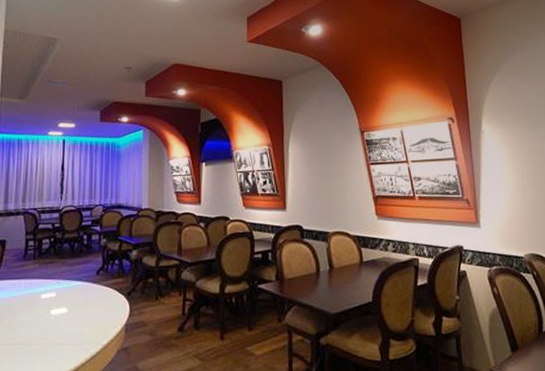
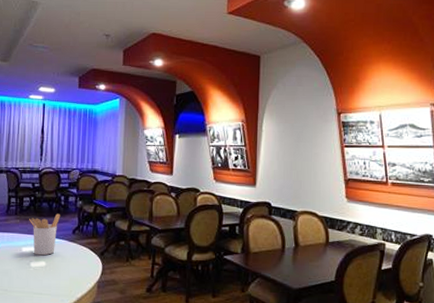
utensil holder: none [49,254,84,302] -> present [29,213,61,256]

